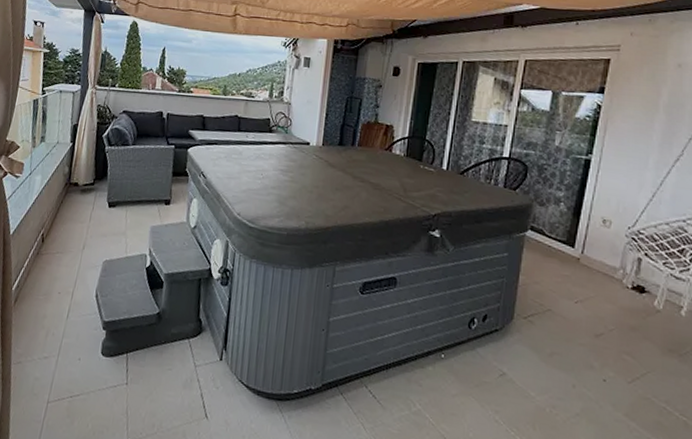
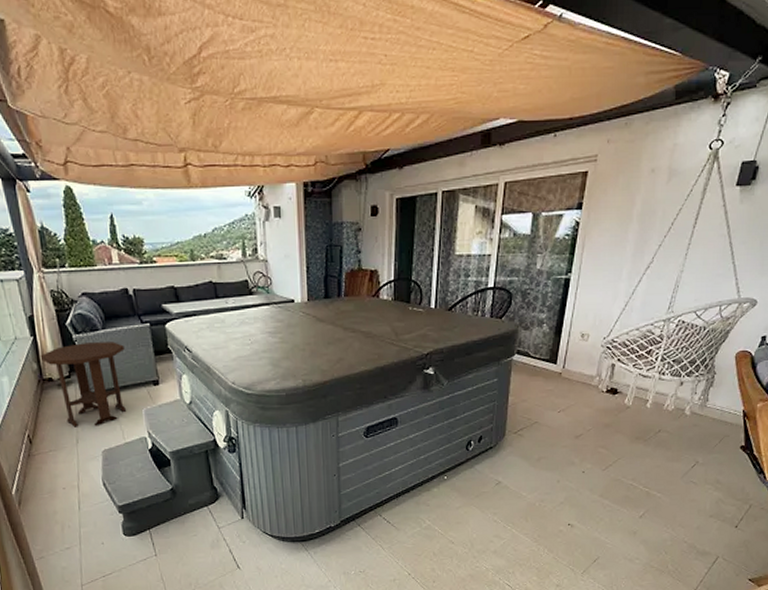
side table: none [73,155,148,236] -> present [40,342,126,427]

